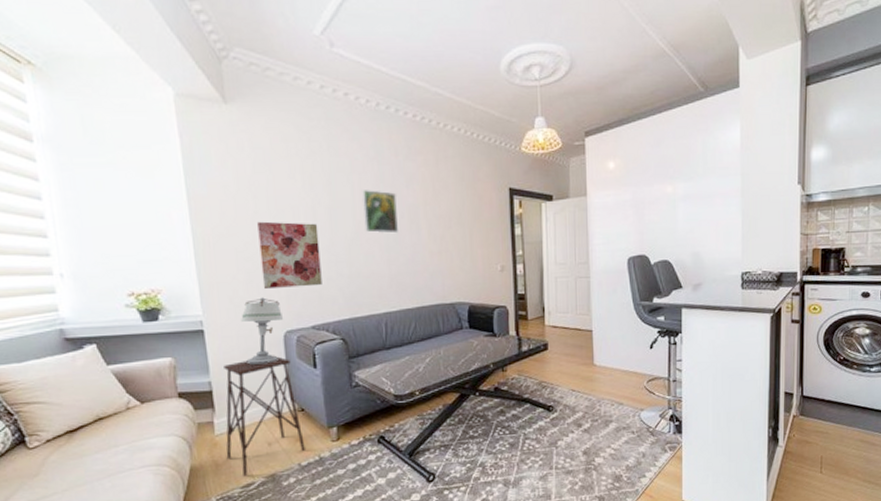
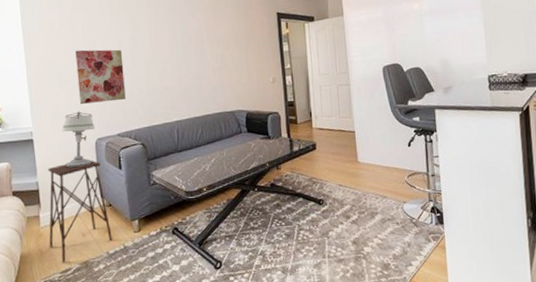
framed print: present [361,190,398,234] -> none [156,20,186,56]

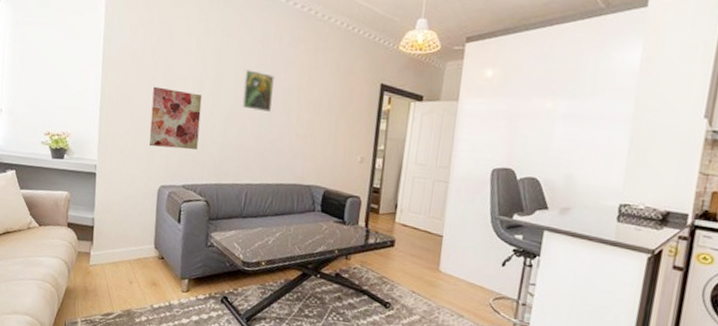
side table: present [48,159,112,263] -> none [95,205,160,307]
table lamp: present [62,111,96,166] -> none [124,153,161,211]
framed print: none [156,20,186,56] -> present [242,70,275,113]

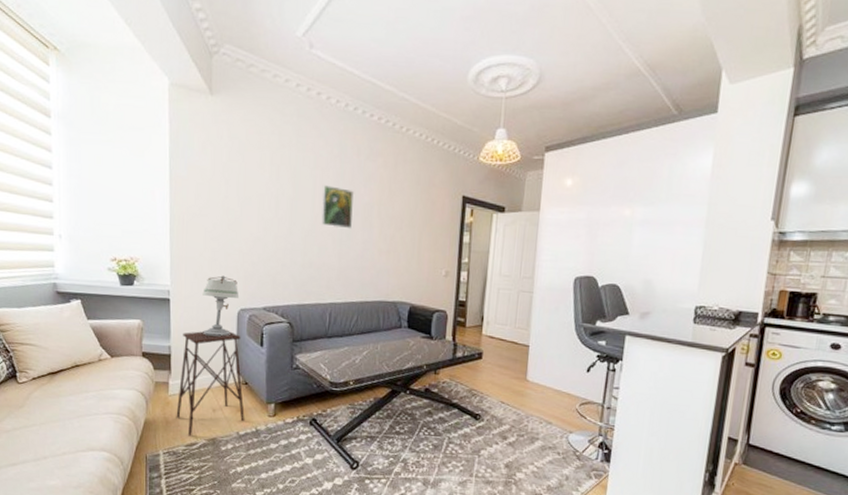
side table: none [95,205,160,307] -> present [176,329,245,437]
table lamp: none [124,153,161,211] -> present [202,275,240,336]
wall art: present [148,86,202,150] -> none [225,205,279,271]

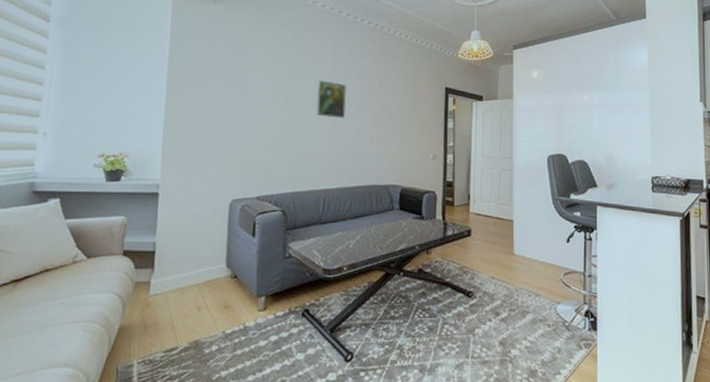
side table: present [176,329,245,437] -> none [155,221,232,341]
table lamp: present [202,275,240,336] -> none [191,167,233,228]

